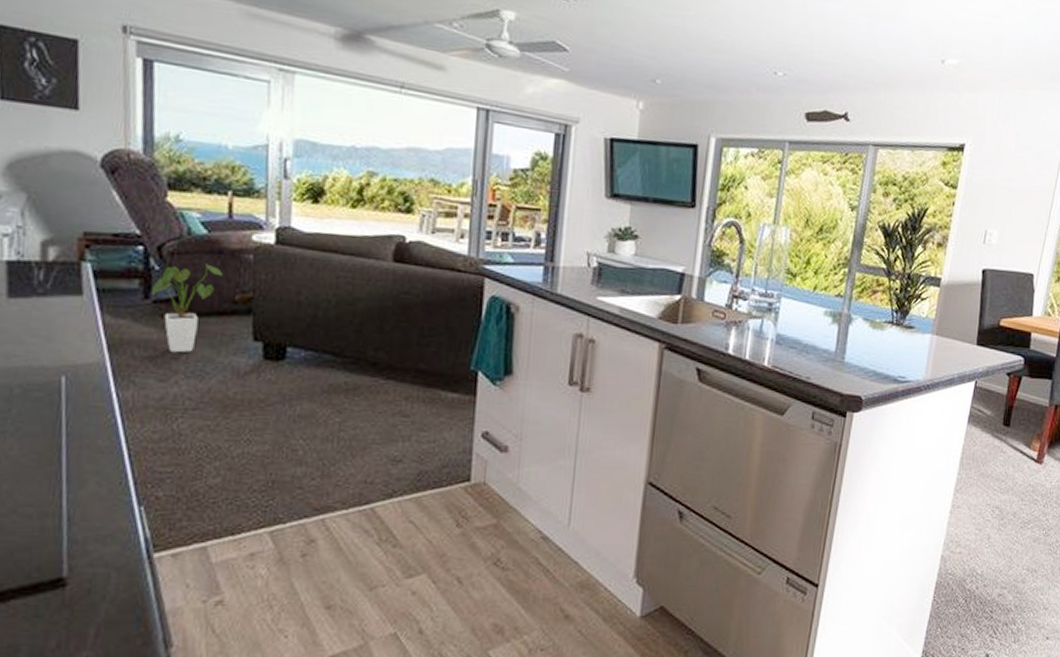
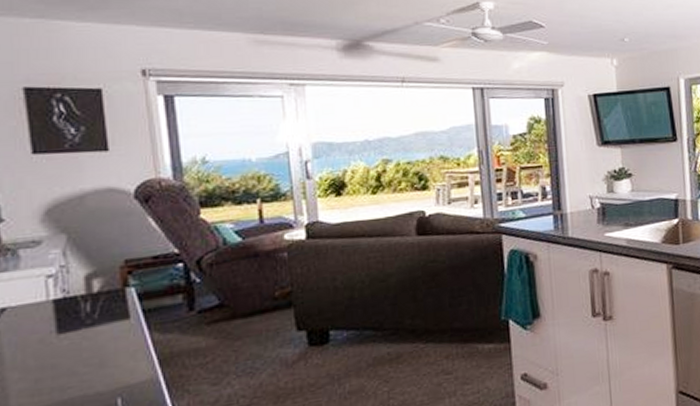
house plant: present [152,264,222,353] -> none [196,268,260,357]

